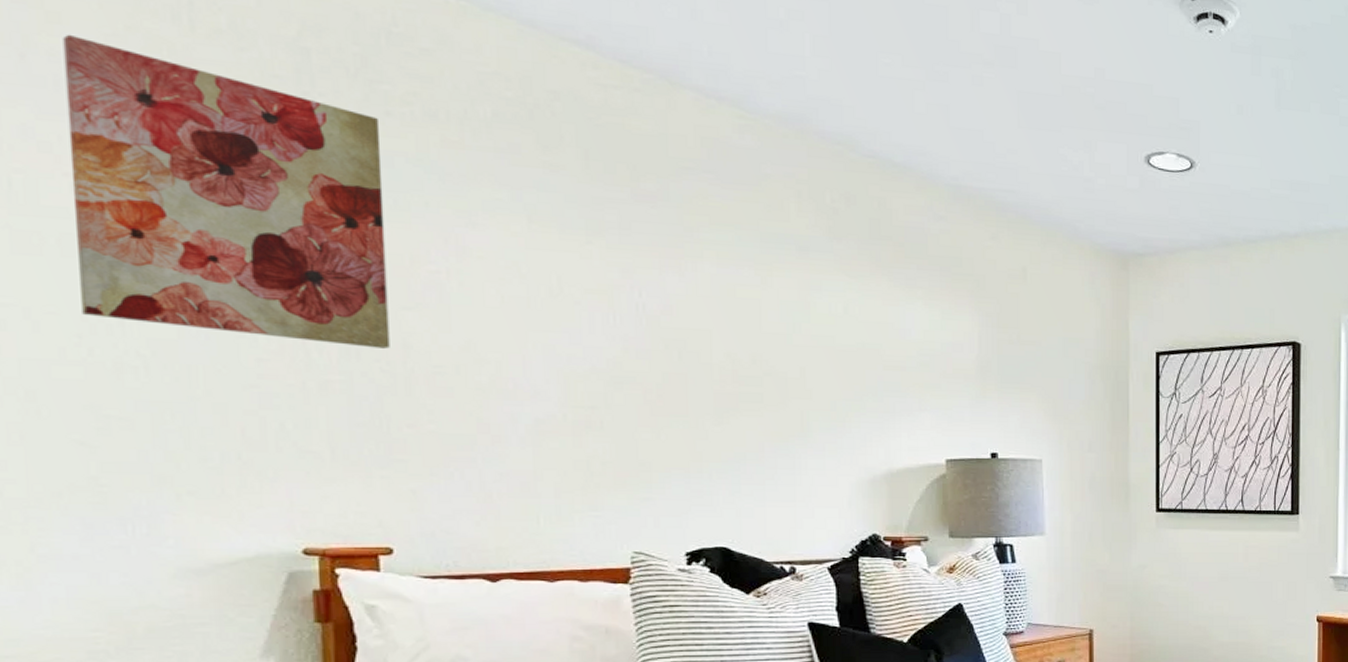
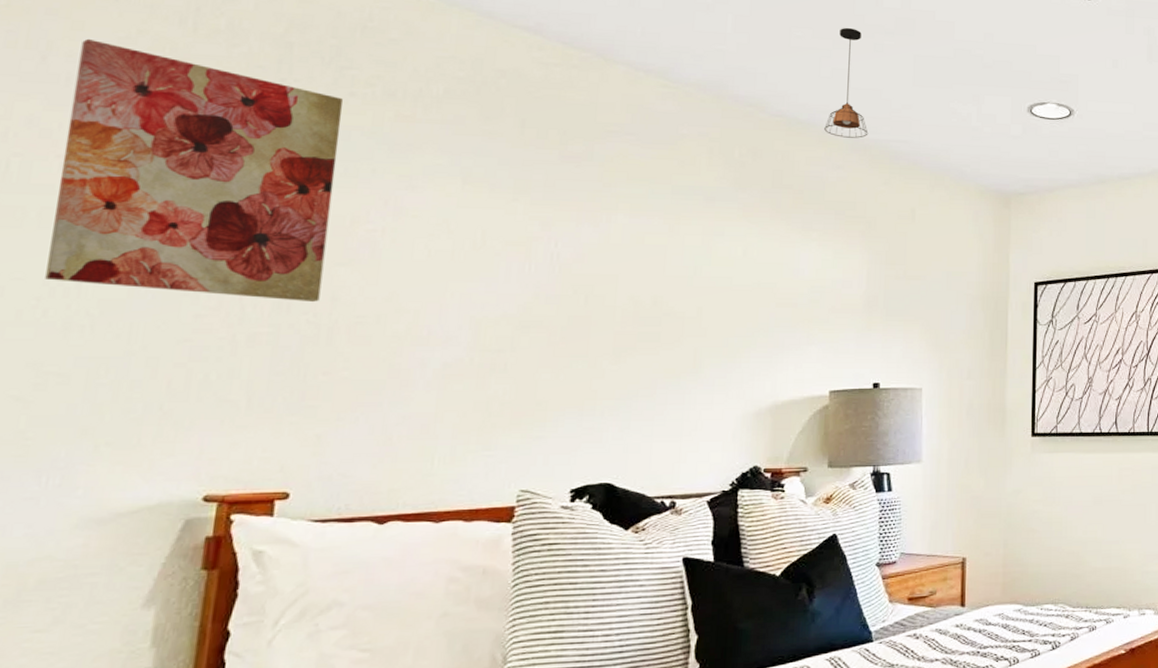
pendant light: none [922,55,971,186] -> present [824,27,869,138]

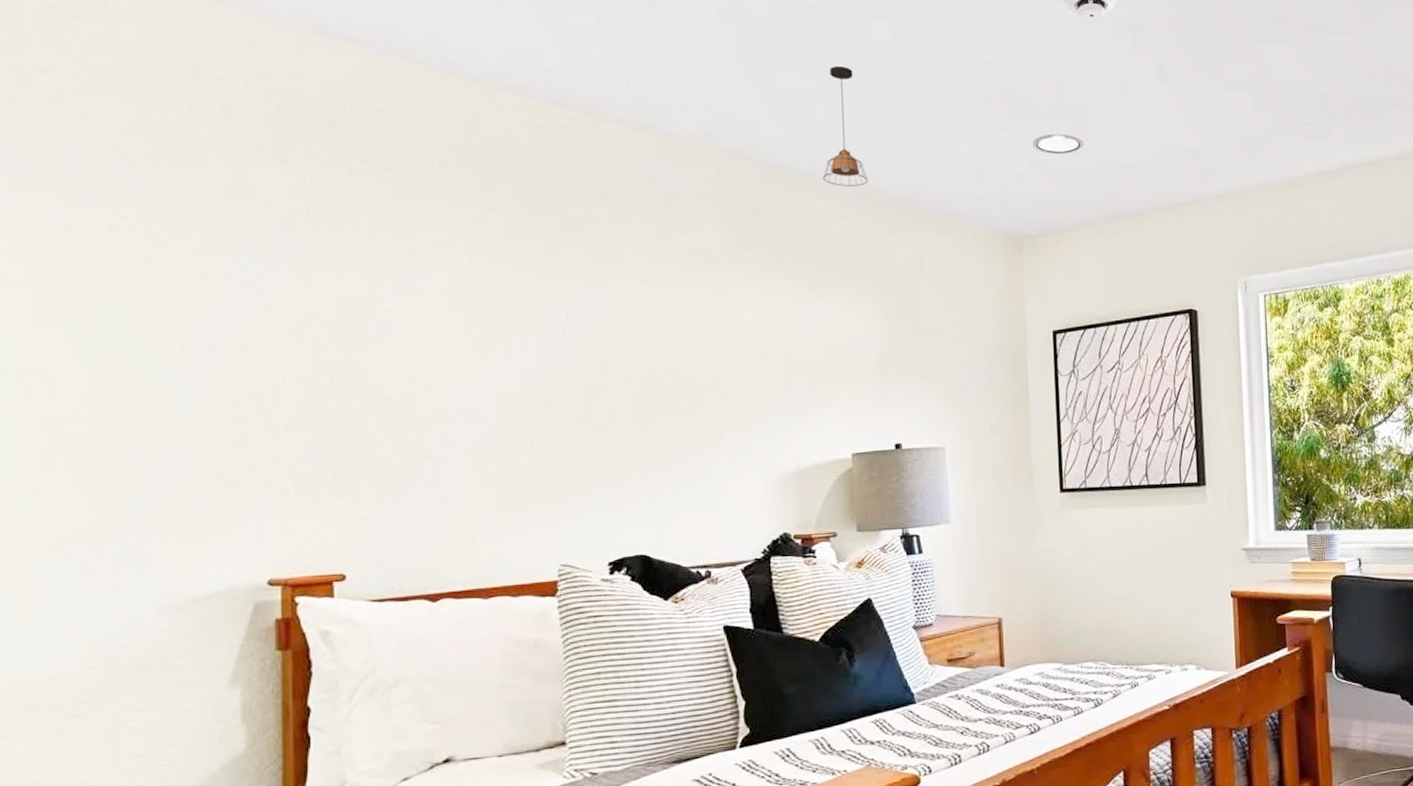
wall art: present [45,38,343,302] -> none [88,129,348,386]

